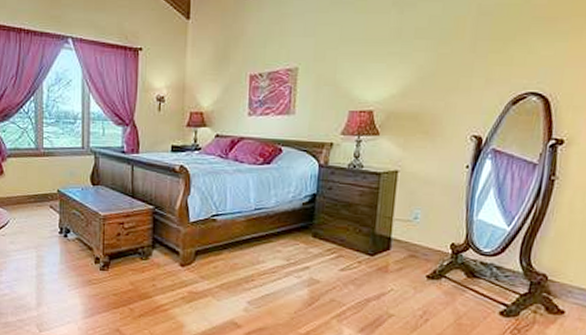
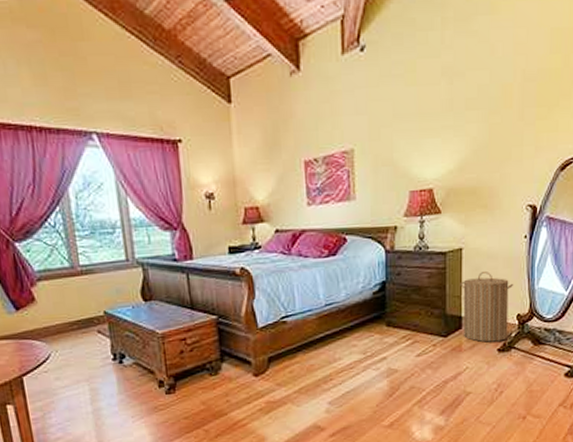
laundry hamper: none [392,196,451,268] -> present [460,272,514,343]

